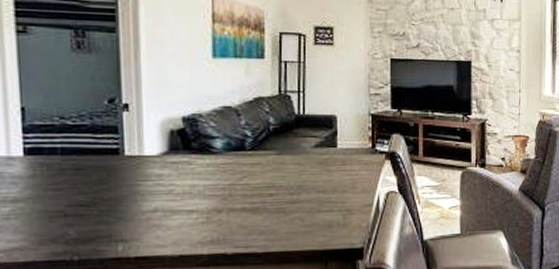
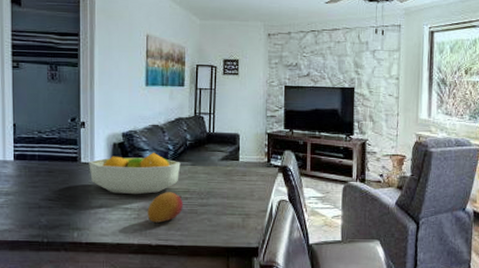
fruit bowl: none [136,139,263,194] -> present [89,152,181,195]
fruit: none [220,188,267,227] -> present [147,192,183,223]

